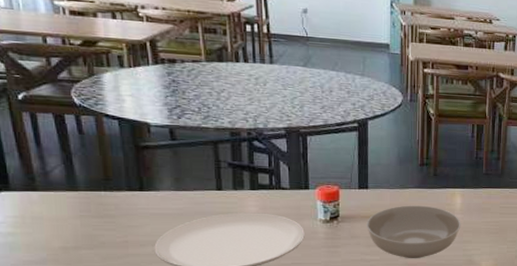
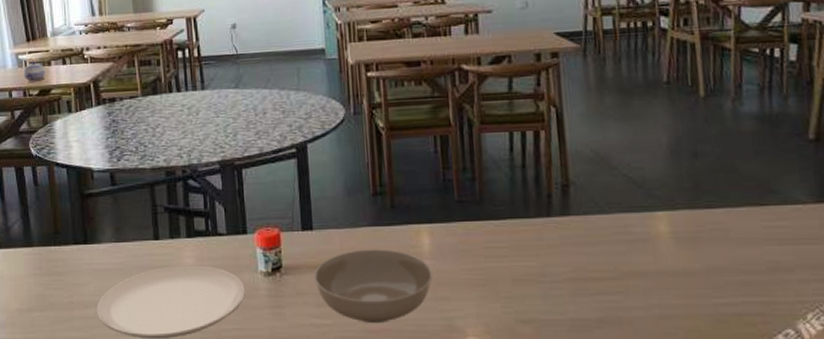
teapot: none [61,9,91,33] -> present [23,61,46,83]

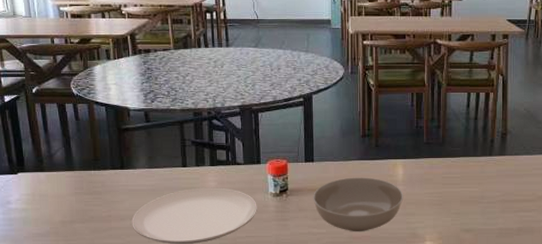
teapot: present [23,61,46,83] -> none [65,13,86,32]

